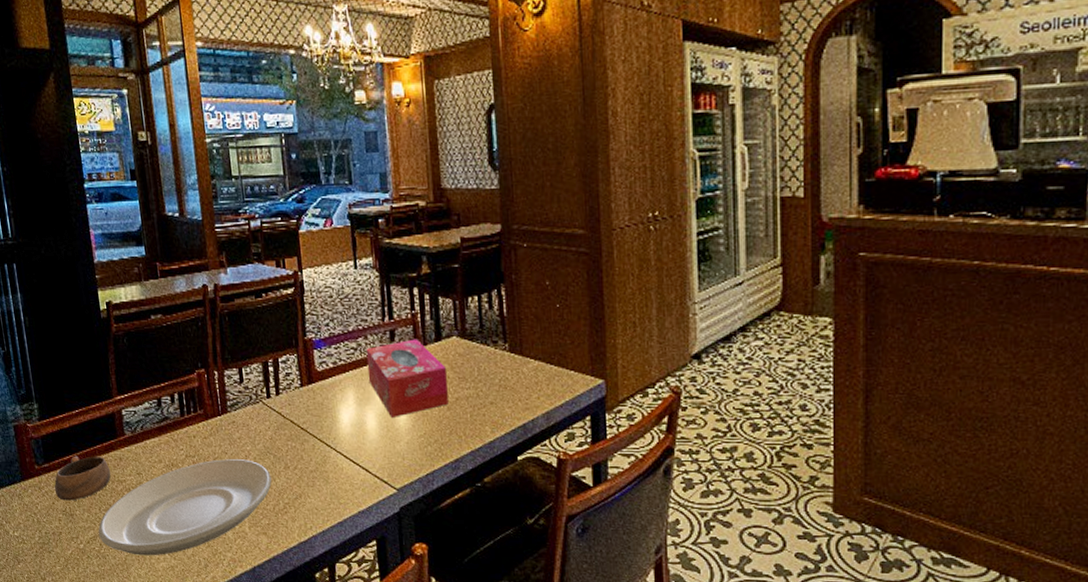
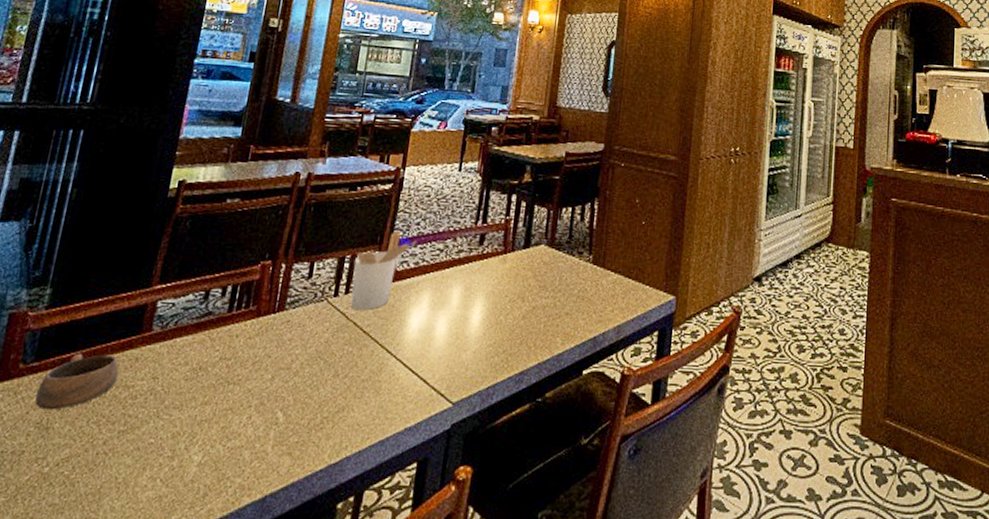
plate: present [98,459,272,556] -> none [74,363,316,483]
utensil holder: none [276,333,330,408] -> present [350,230,417,310]
tissue box: present [366,339,448,419] -> none [448,244,529,325]

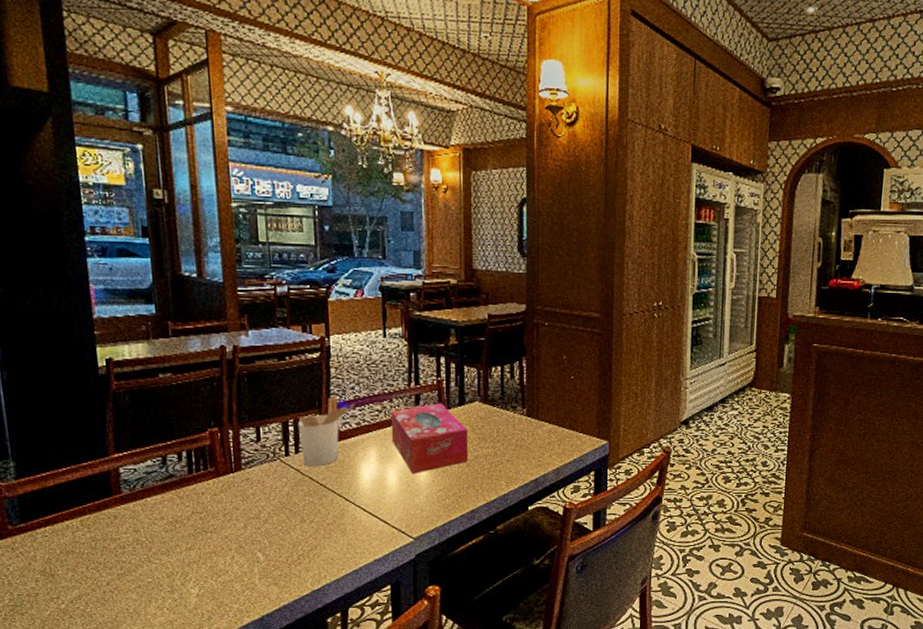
cup: present [35,353,119,410] -> none [32,514,103,561]
tissue box: none [448,244,529,325] -> present [390,403,468,475]

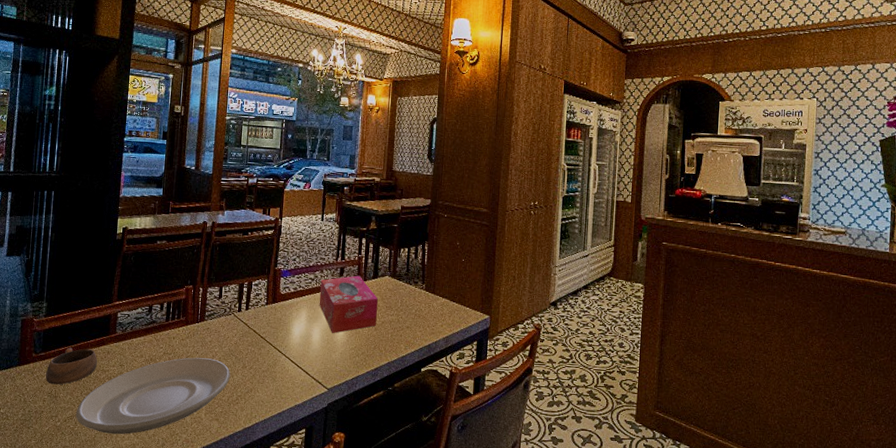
cup: none [32,514,103,561] -> present [46,347,98,385]
plate: none [84,515,286,612] -> present [75,357,231,435]
utensil holder: present [297,395,355,466] -> none [250,265,295,322]

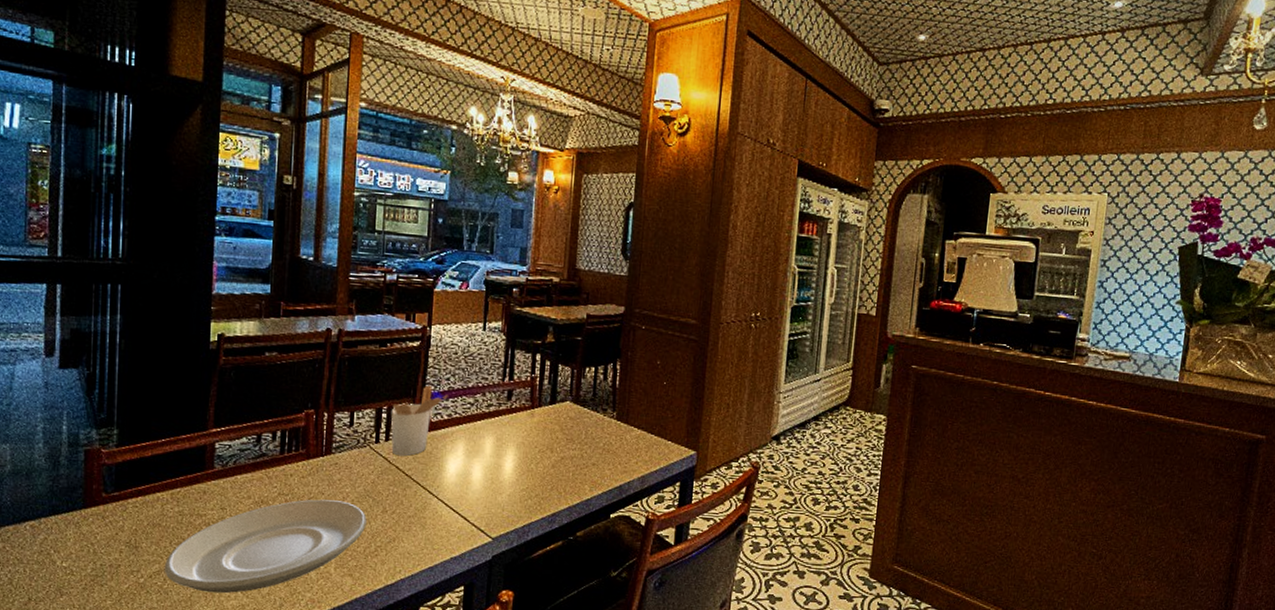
cup: present [46,347,98,385] -> none [122,486,191,533]
utensil holder: none [250,265,295,322] -> present [391,385,448,456]
tissue box: present [319,275,378,334] -> none [480,400,556,472]

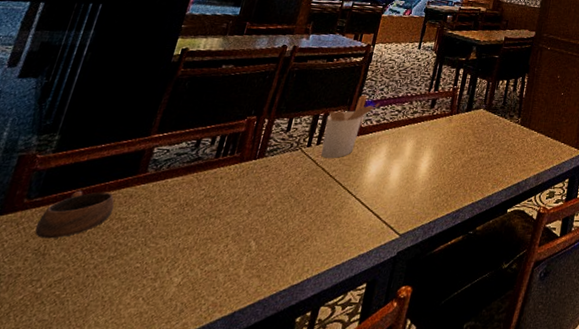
cup: none [122,486,191,533] -> present [35,190,115,239]
plate: present [164,499,367,594] -> none [66,200,286,301]

